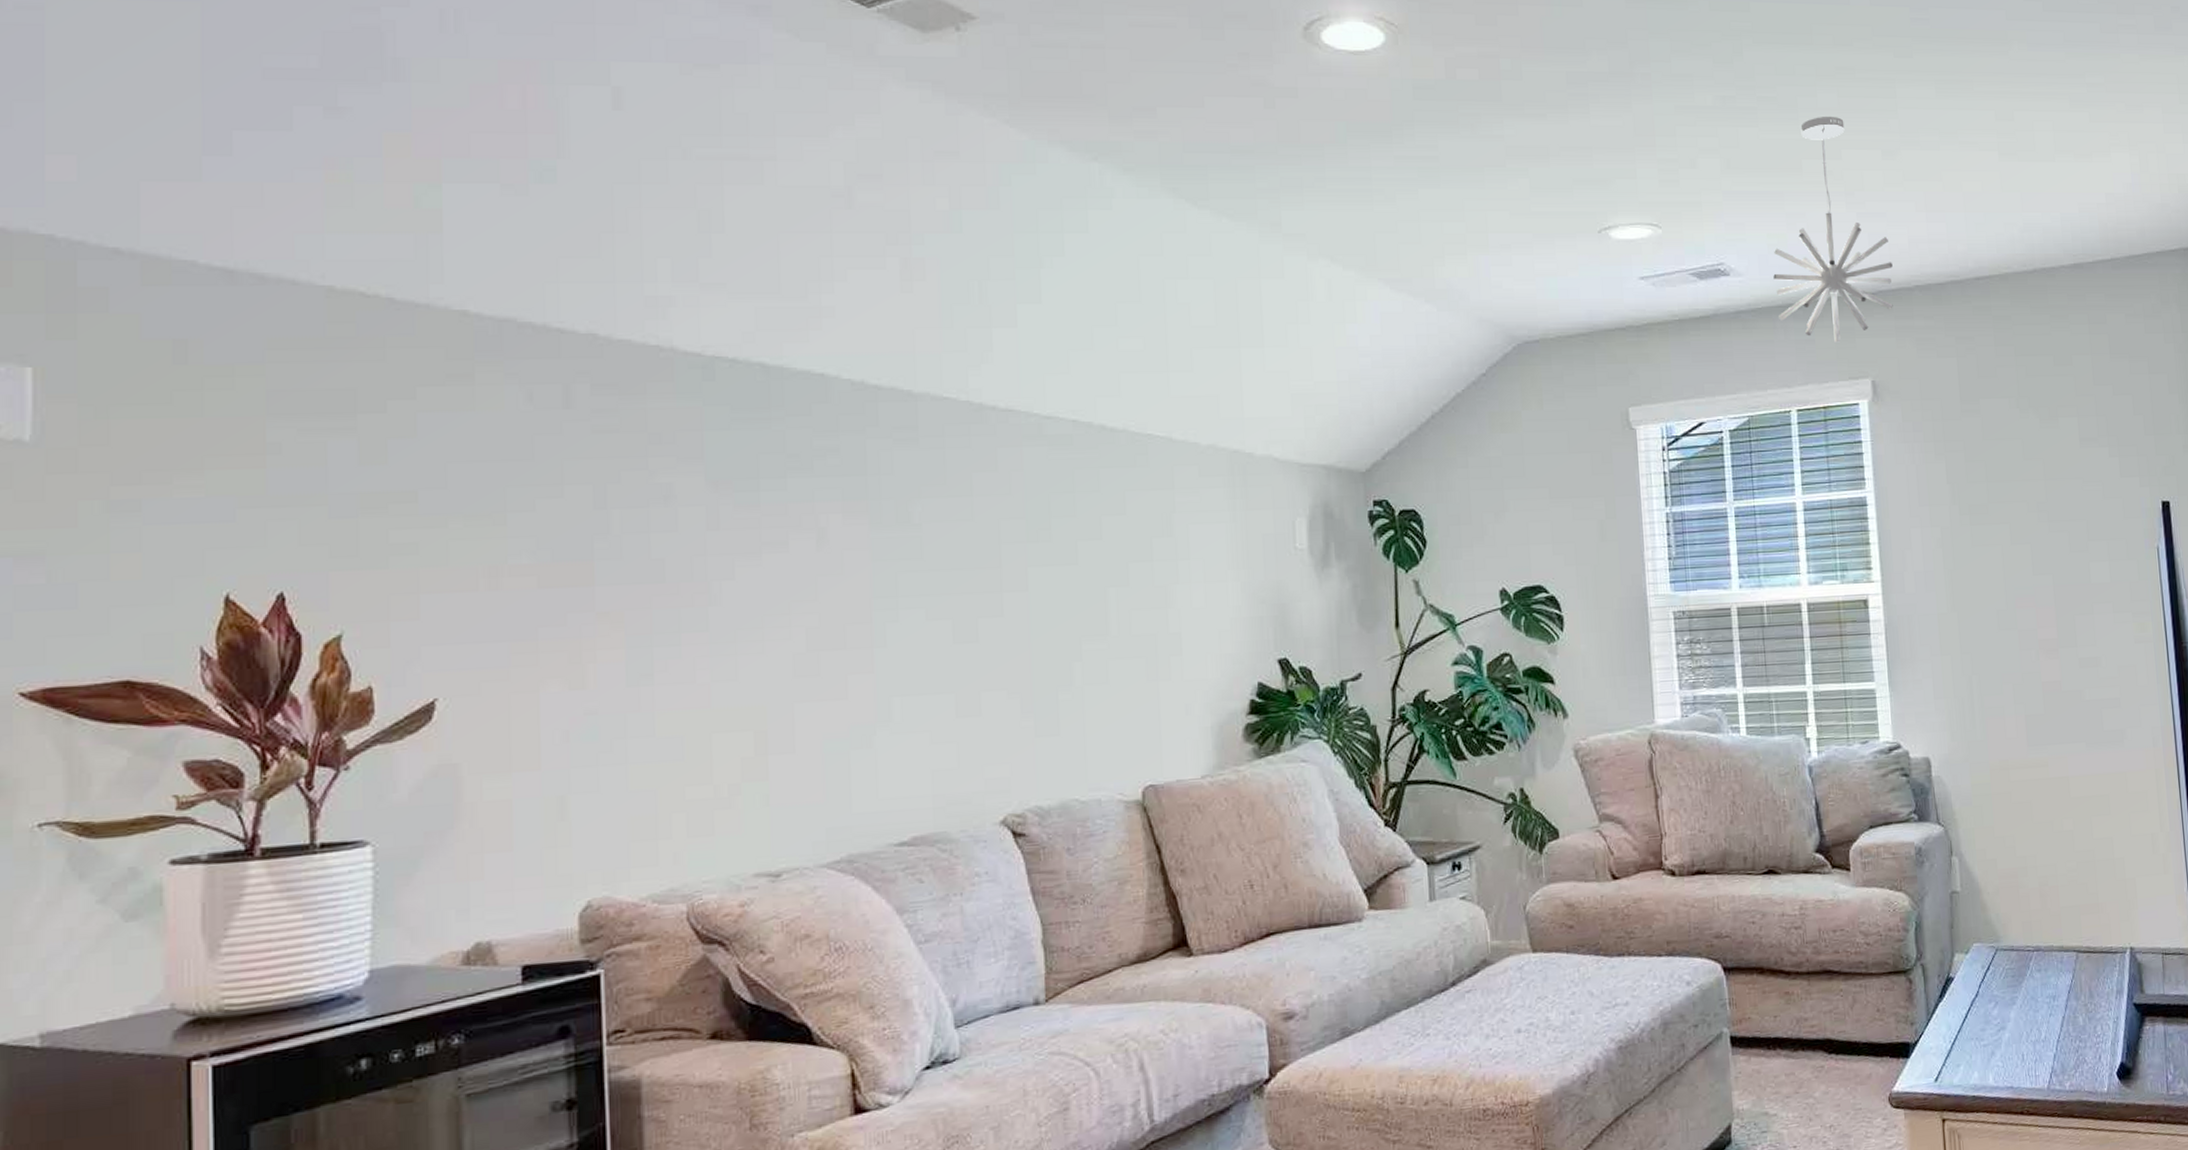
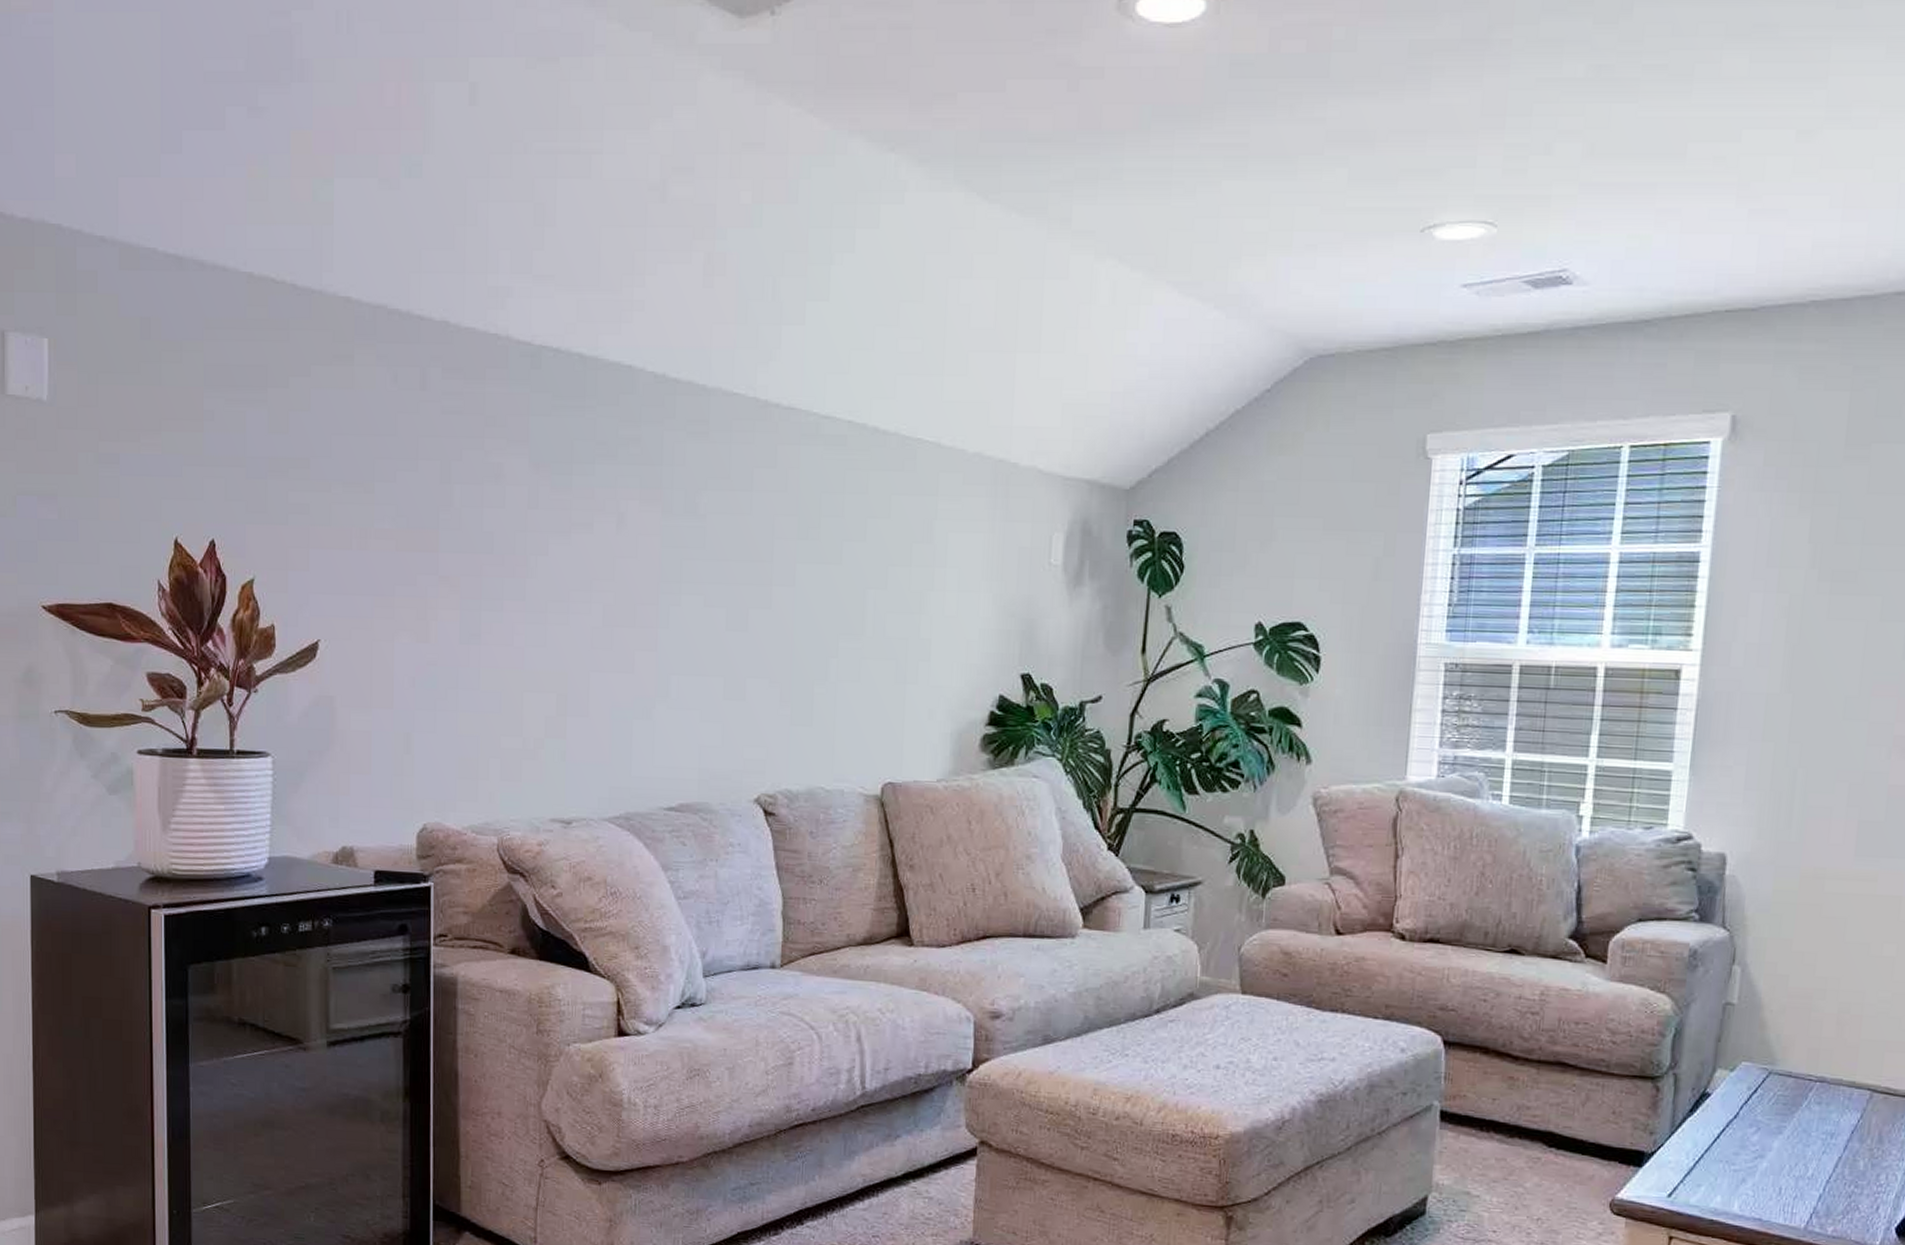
pendant light: present [1773,116,1893,343] -> none [1626,87,1786,368]

